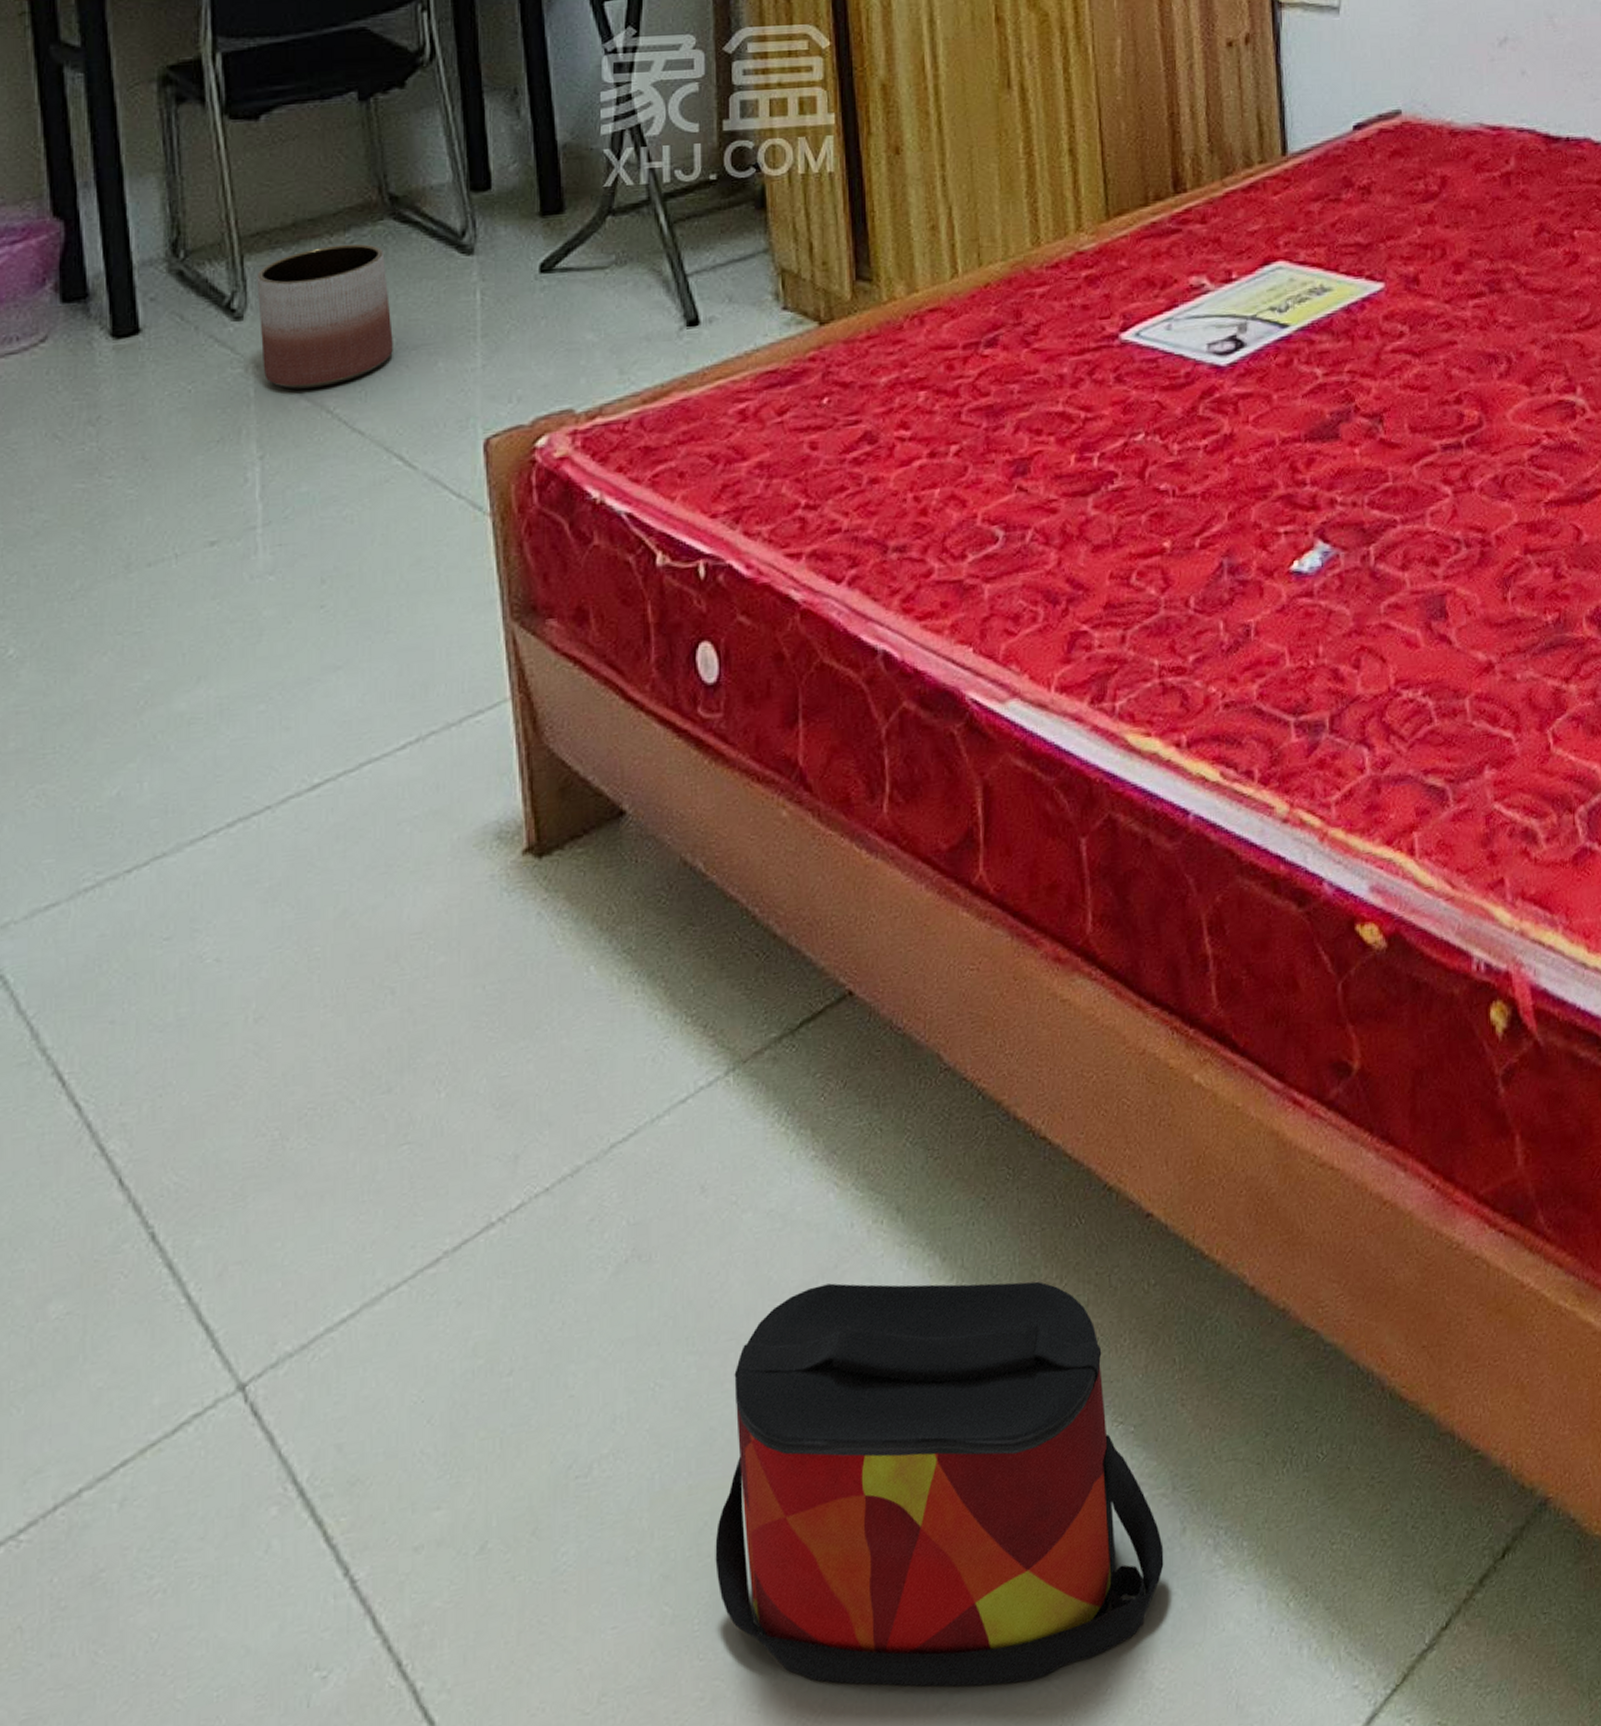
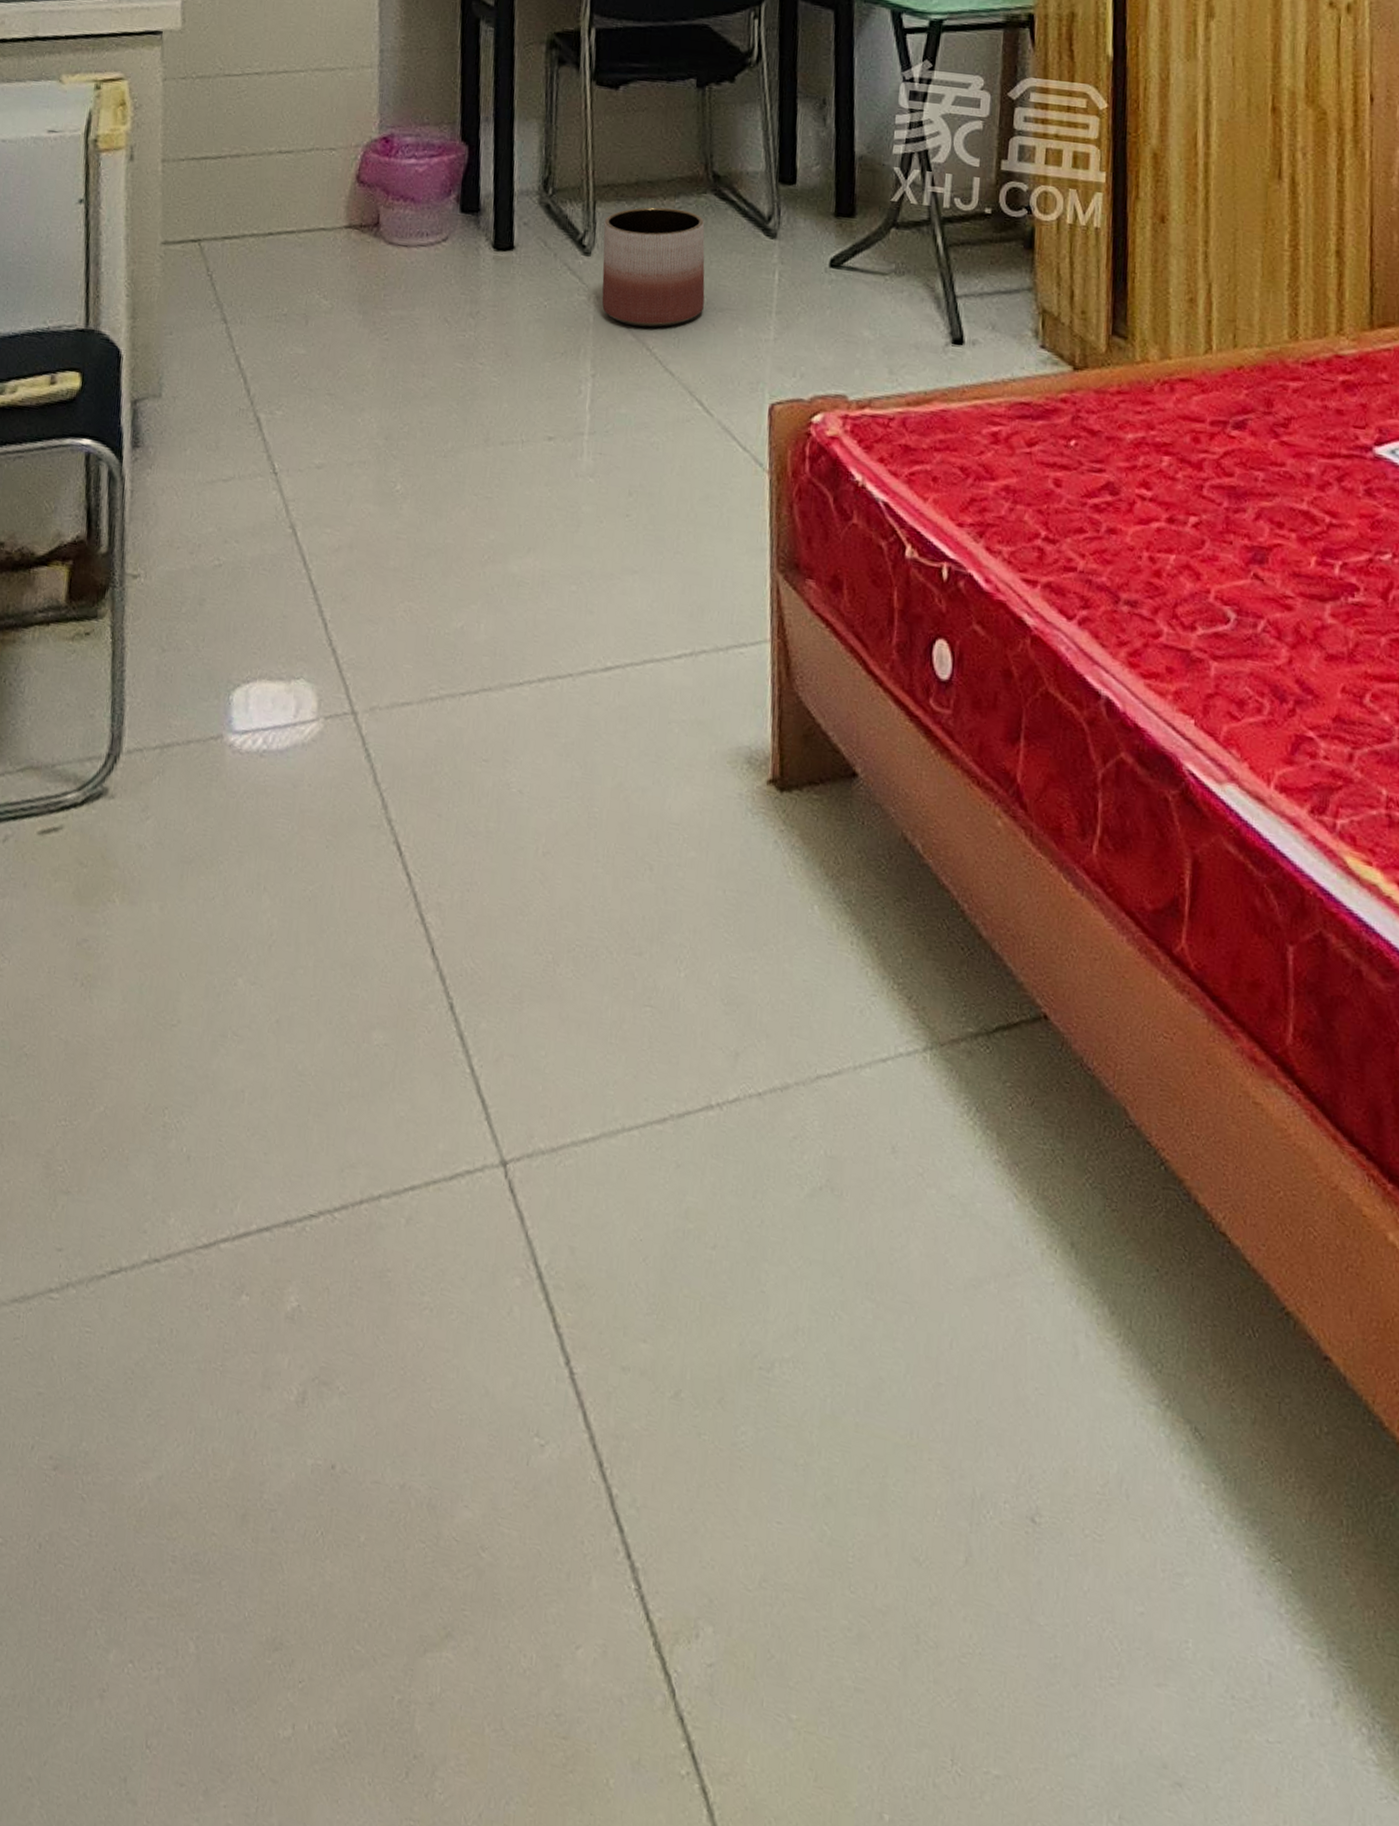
bag: present [715,1281,1164,1687] -> none [872,1285,1313,1788]

